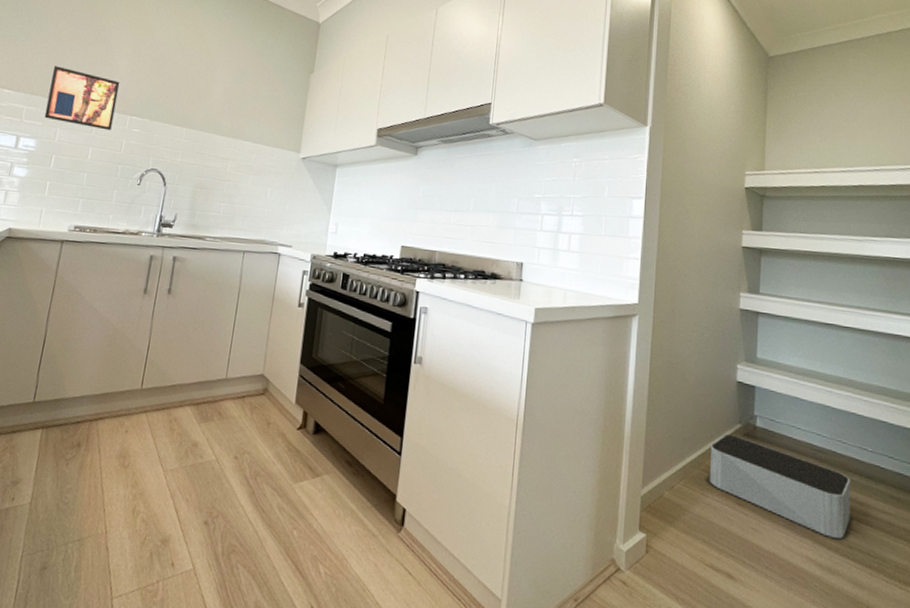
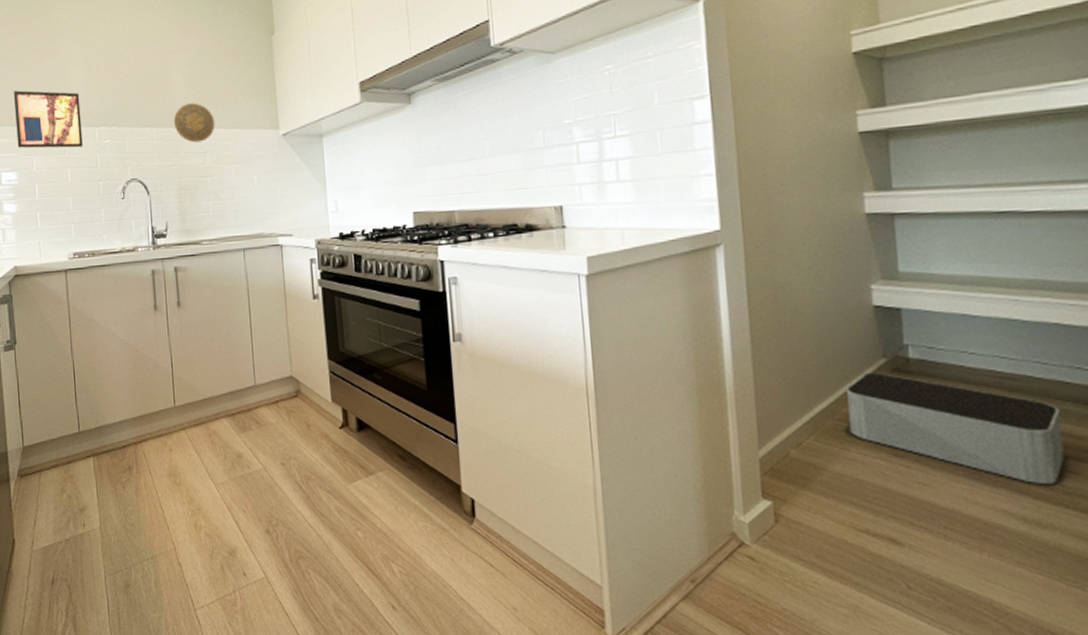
decorative plate: none [204,113,244,150] -> present [173,103,215,143]

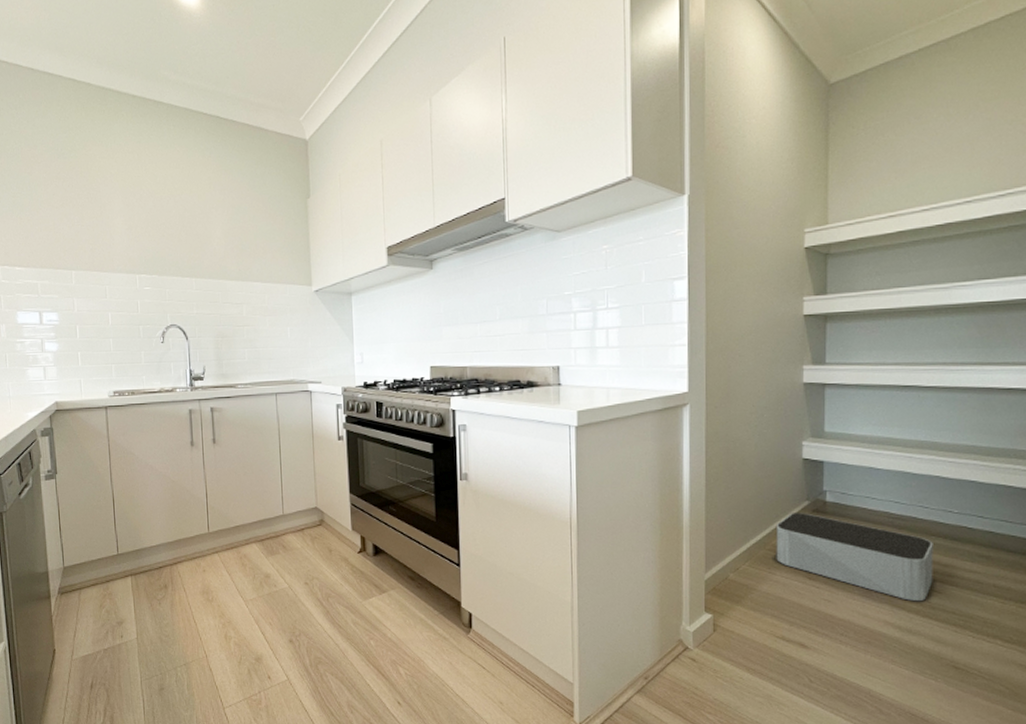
wall art: present [14,90,83,149] -> none [55,234,124,293]
decorative plate: present [173,103,215,143] -> none [212,257,252,294]

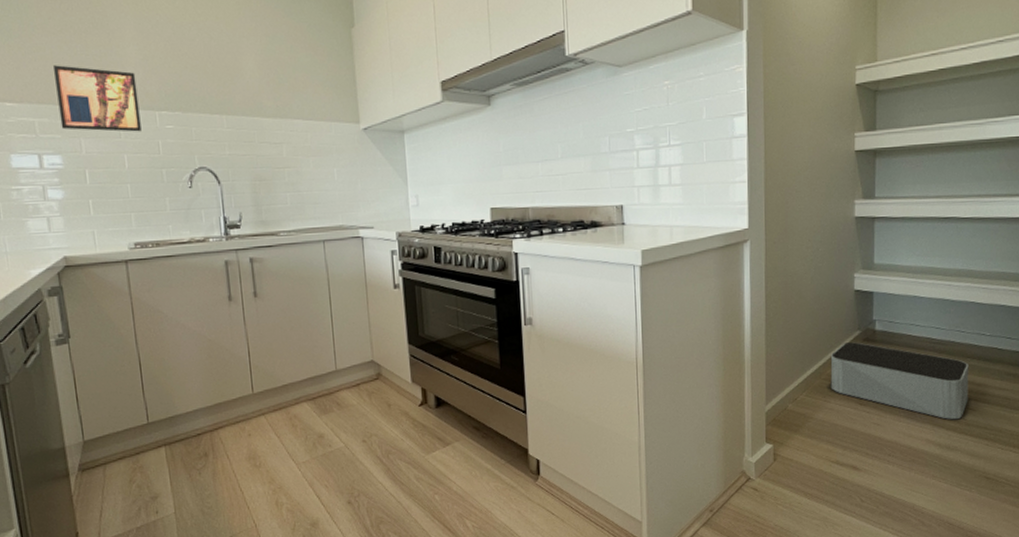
wall art: none [55,234,124,293] -> present [54,65,142,132]

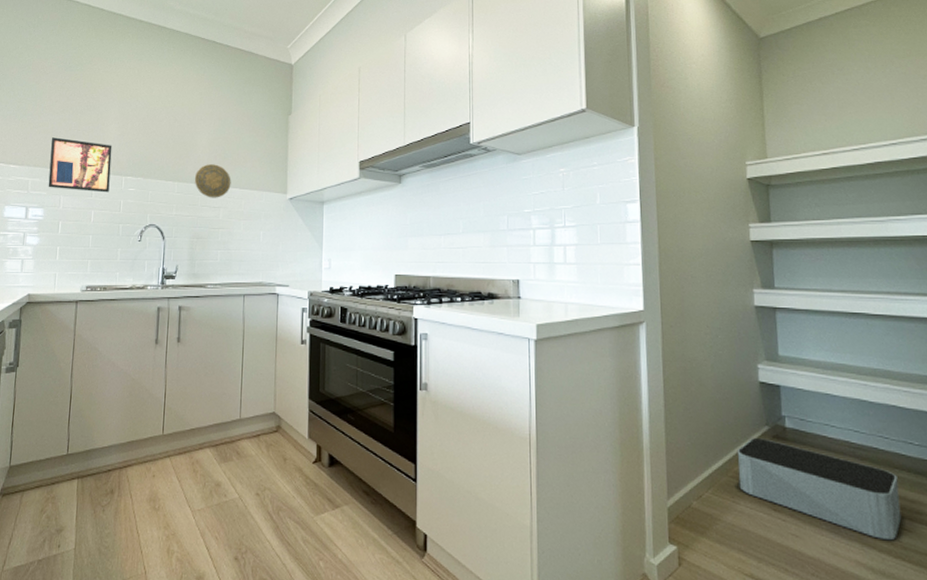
decorative plate: none [245,91,292,133] -> present [194,164,231,198]

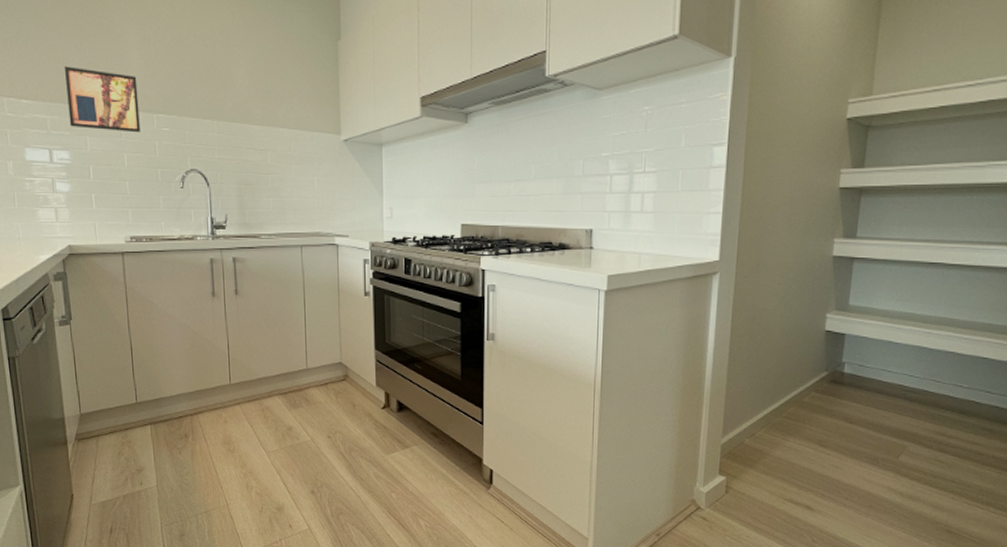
decorative plate: present [194,164,231,198] -> none [235,100,278,140]
storage bin: present [737,438,902,541] -> none [791,383,941,470]

